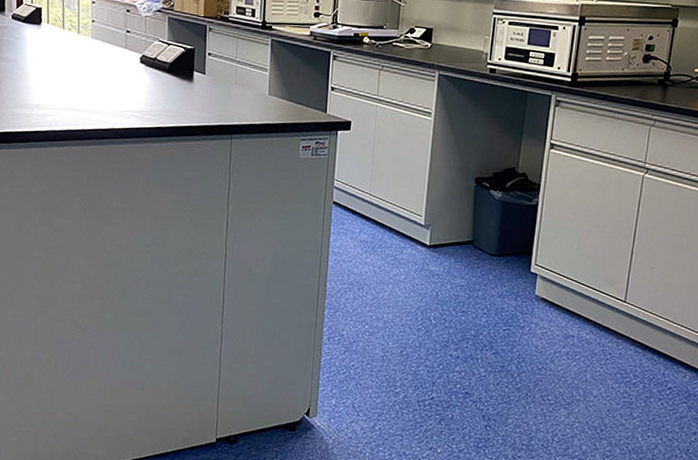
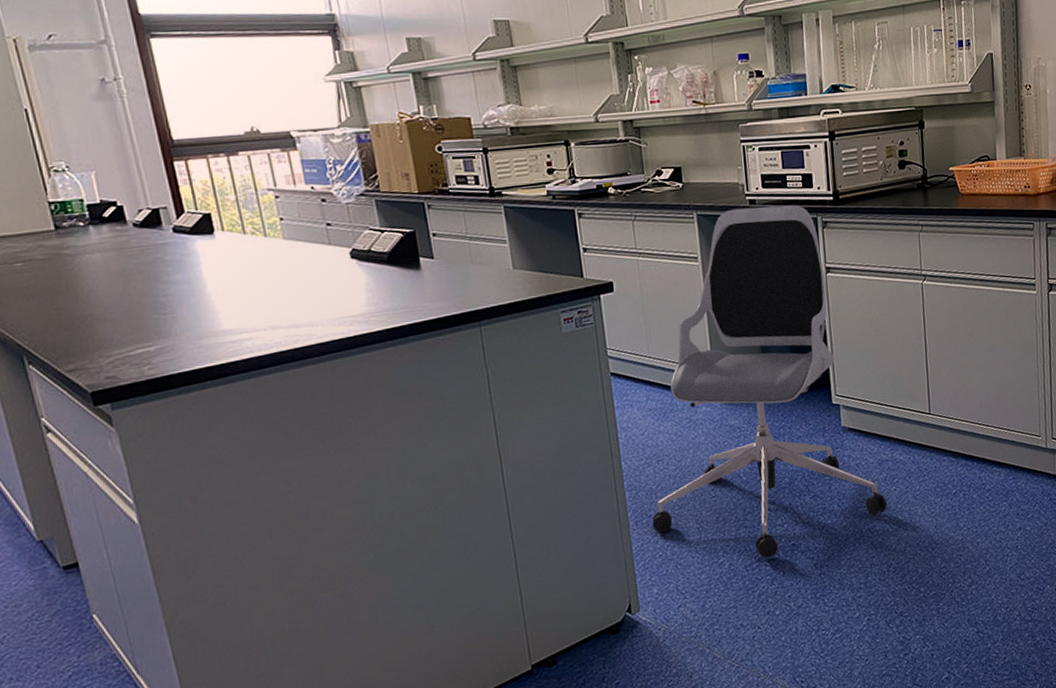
office chair: none [343,74,564,400] -> present [652,205,887,559]

